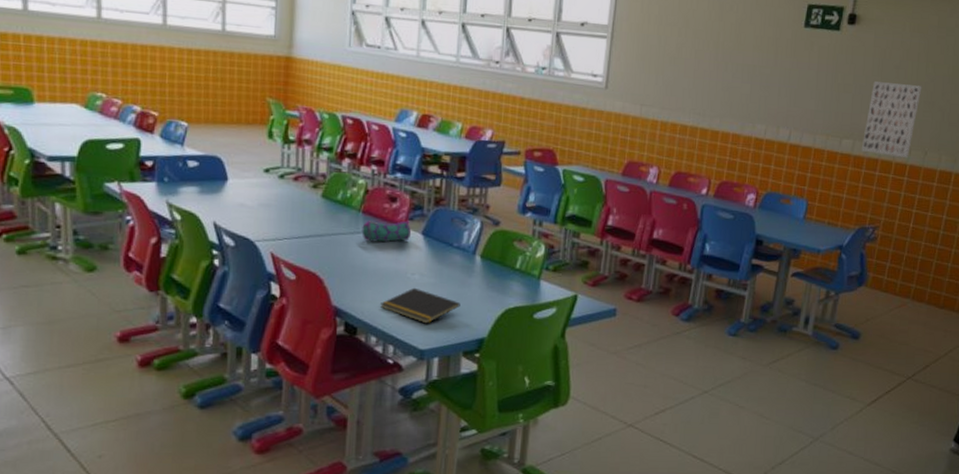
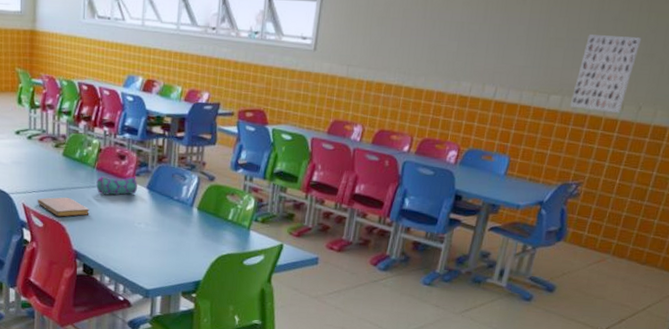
notebook: none [289,244,353,268] -> present [37,197,90,217]
notepad: present [380,287,461,324] -> none [112,235,180,267]

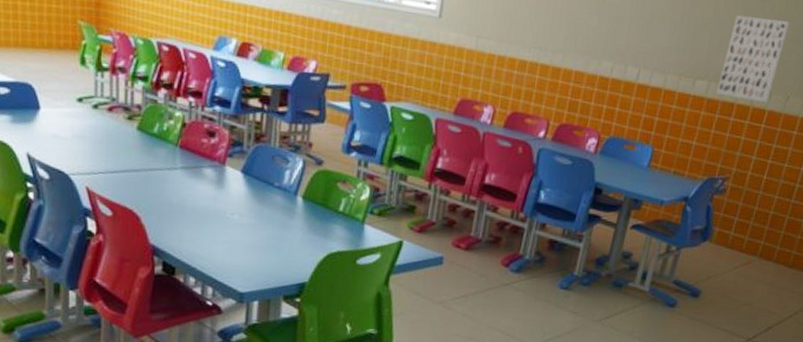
notebook: present [37,197,90,217] -> none [104,180,171,205]
pencil case: present [96,176,137,195] -> none [179,156,230,179]

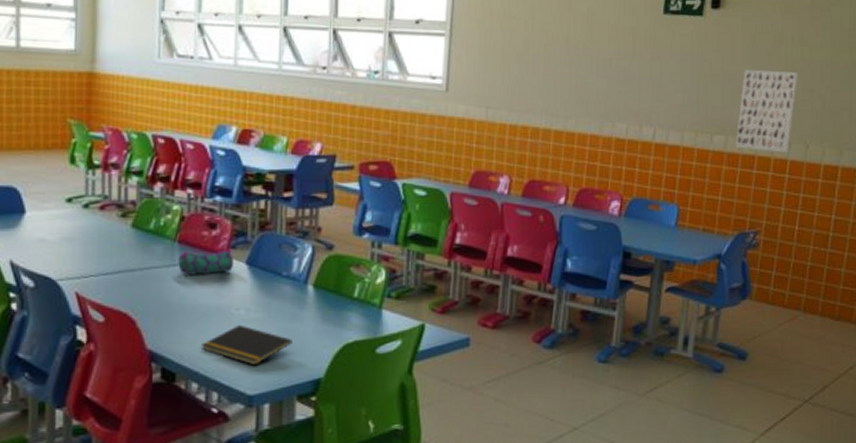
pencil case: none [179,156,230,179] -> present [178,249,233,275]
notepad: none [199,228,281,266] -> present [201,324,293,366]

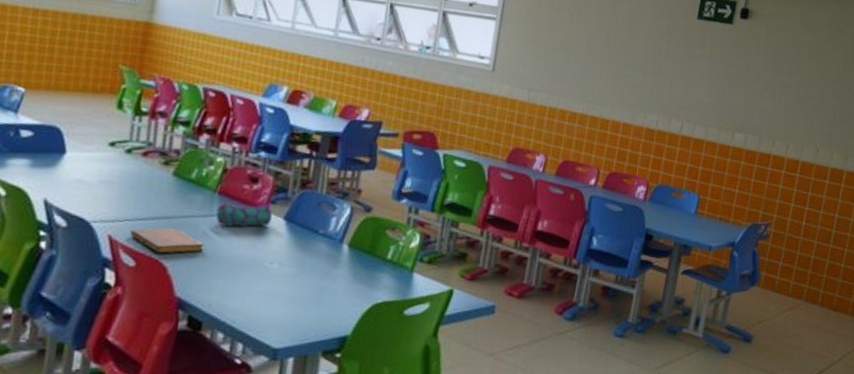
notebook: none [96,280,169,307] -> present [130,227,204,254]
notepad: present [201,324,293,366] -> none [231,278,323,319]
wall art: present [735,70,799,153] -> none [753,76,814,155]

